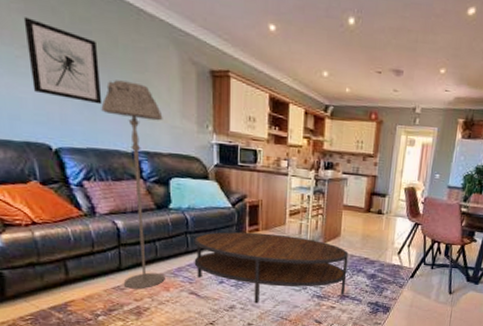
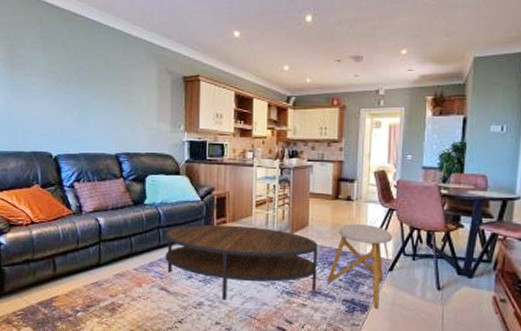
wall art: present [23,17,102,105] -> none [41,52,94,115]
floor lamp: present [101,80,165,289] -> none [93,93,142,285]
stool: none [355,235,416,310] -> present [327,223,392,308]

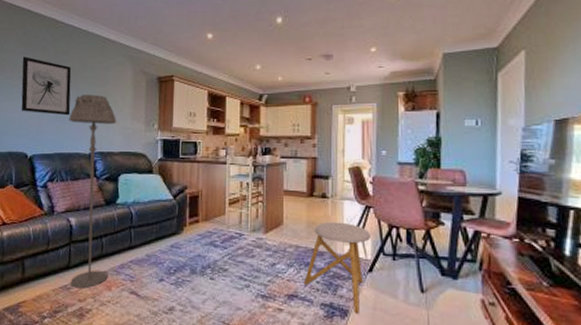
wall art: none [41,52,94,115] -> present [21,57,72,116]
floor lamp: none [93,93,142,285] -> present [69,94,117,289]
coffee table: present [165,224,318,301] -> none [136,224,293,305]

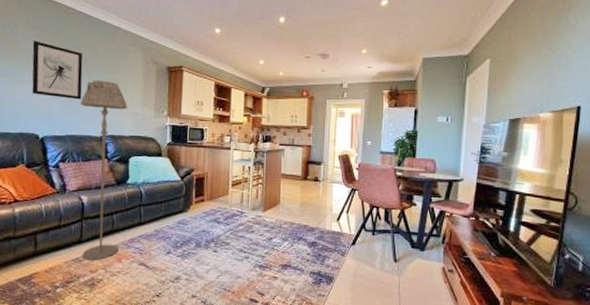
stool: present [303,221,370,313] -> none [296,202,355,280]

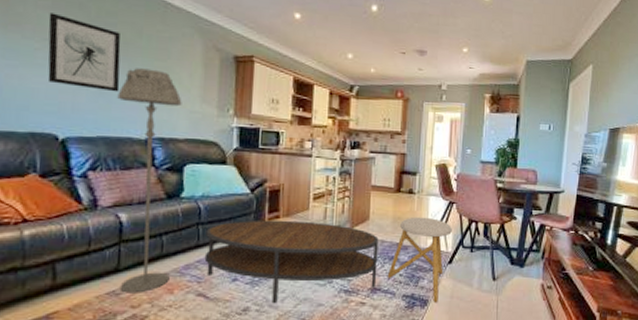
coffee table: none [145,202,288,274] -> present [204,220,379,304]
stool: none [296,202,355,280] -> present [387,217,452,302]

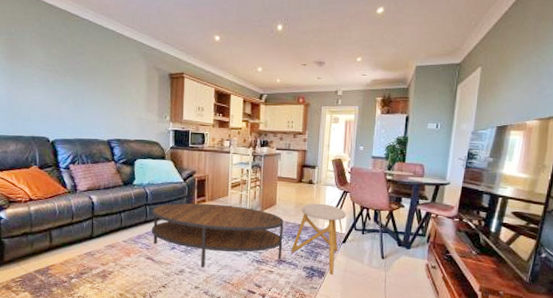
wall art: present [47,13,121,92] -> none [40,47,89,105]
floor lamp: present [117,68,182,293] -> none [87,86,132,255]

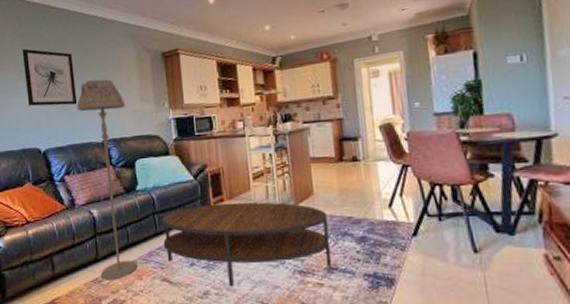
wall art: none [40,47,89,105] -> present [22,48,78,107]
floor lamp: none [87,86,132,255] -> present [77,79,138,280]
stool: present [291,203,346,274] -> none [342,185,412,281]

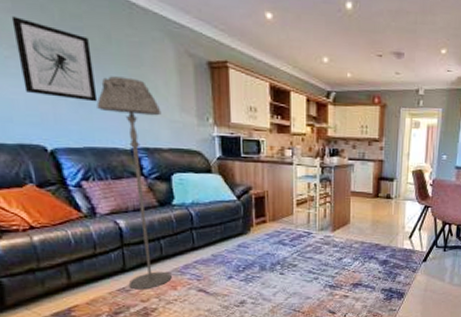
coffee table: present [161,202,331,287] -> none [199,224,359,297]

